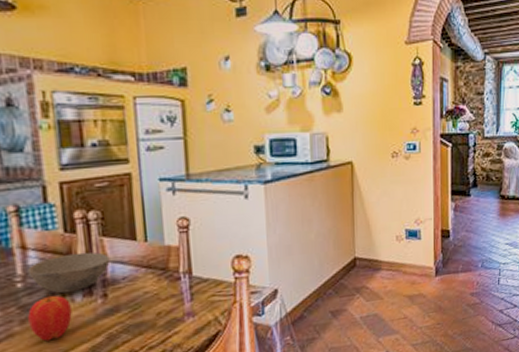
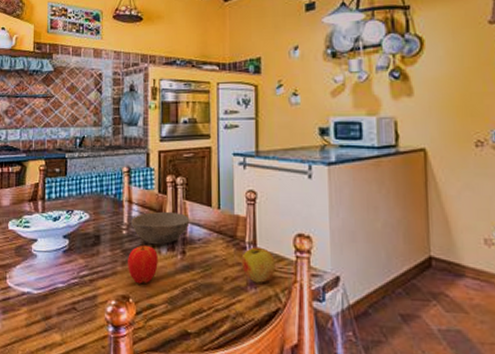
apple: none [176,274,214,312] -> present [241,246,276,283]

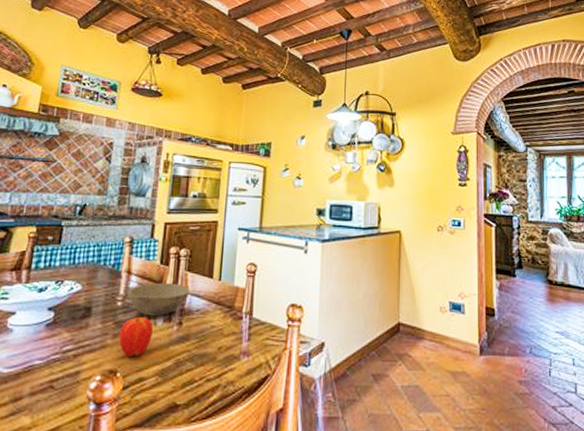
apple: present [241,246,276,283] -> none [236,316,269,351]

